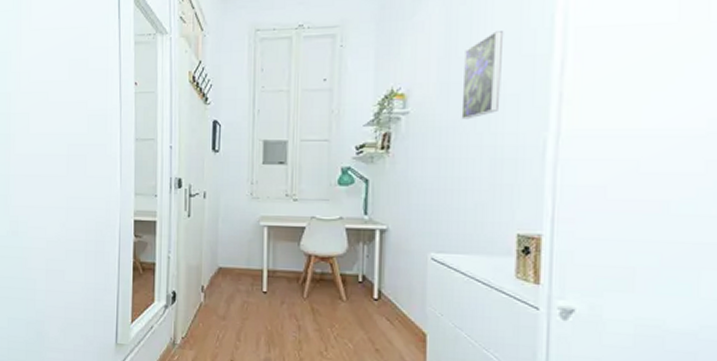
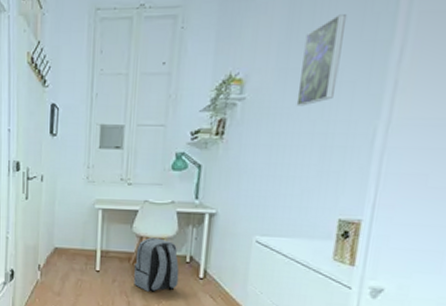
backpack: none [303,255,352,315] -> present [133,237,180,292]

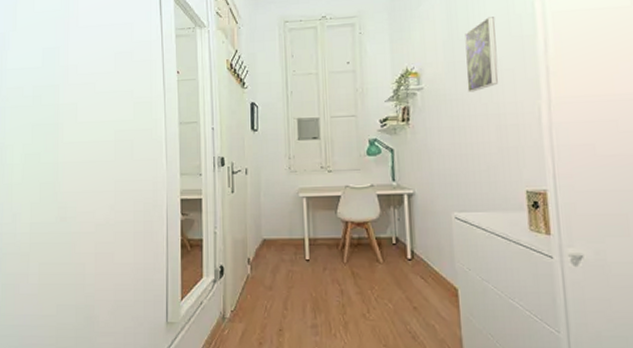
backpack: present [133,237,180,292] -> none [342,221,388,278]

